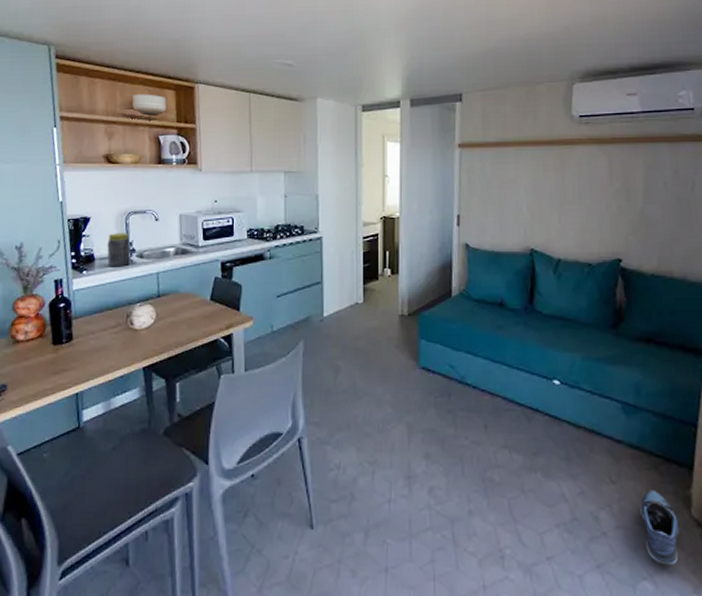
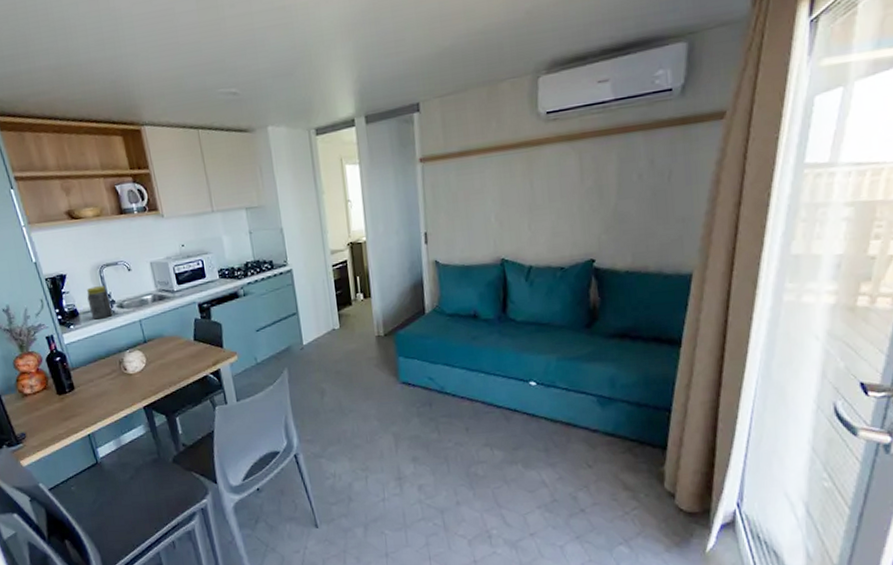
bowl: present [132,94,167,117] -> none [80,142,118,166]
shoe: present [640,490,680,566] -> none [616,470,654,532]

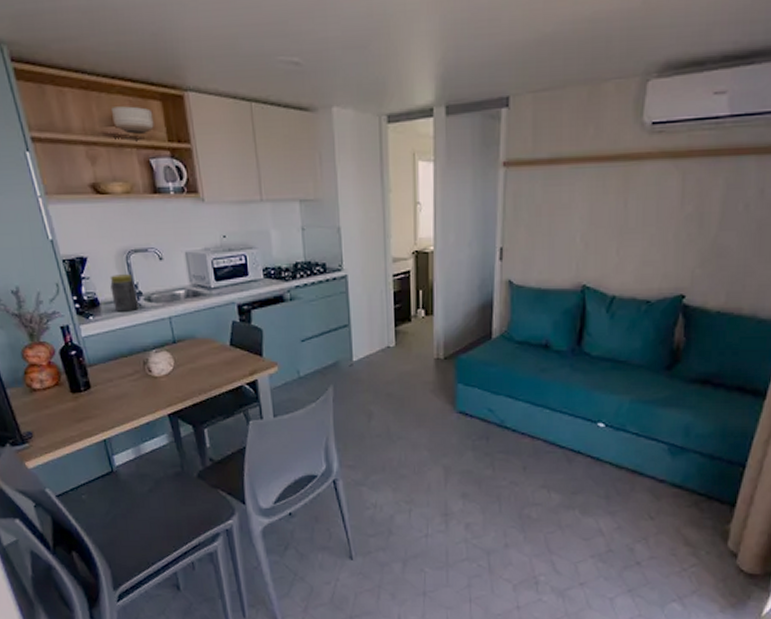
bowl: none [80,142,118,166] -> present [110,106,154,135]

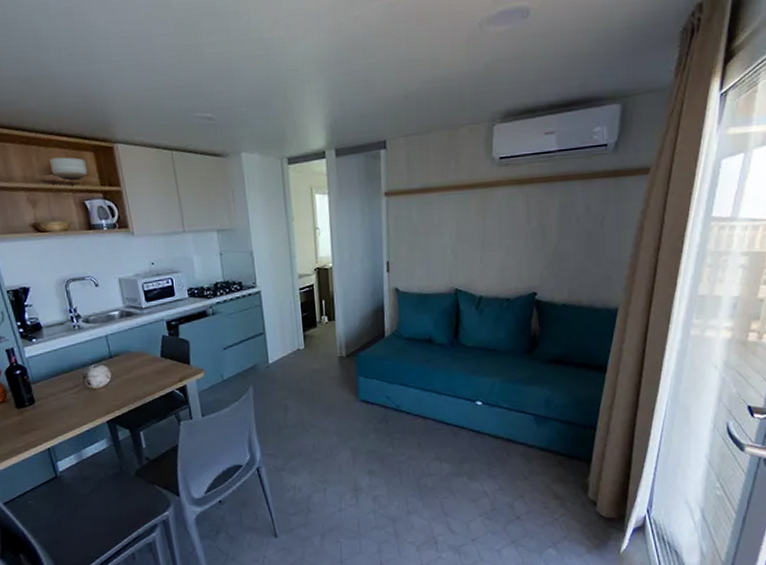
jar: present [109,274,140,314] -> none [50,300,78,335]

